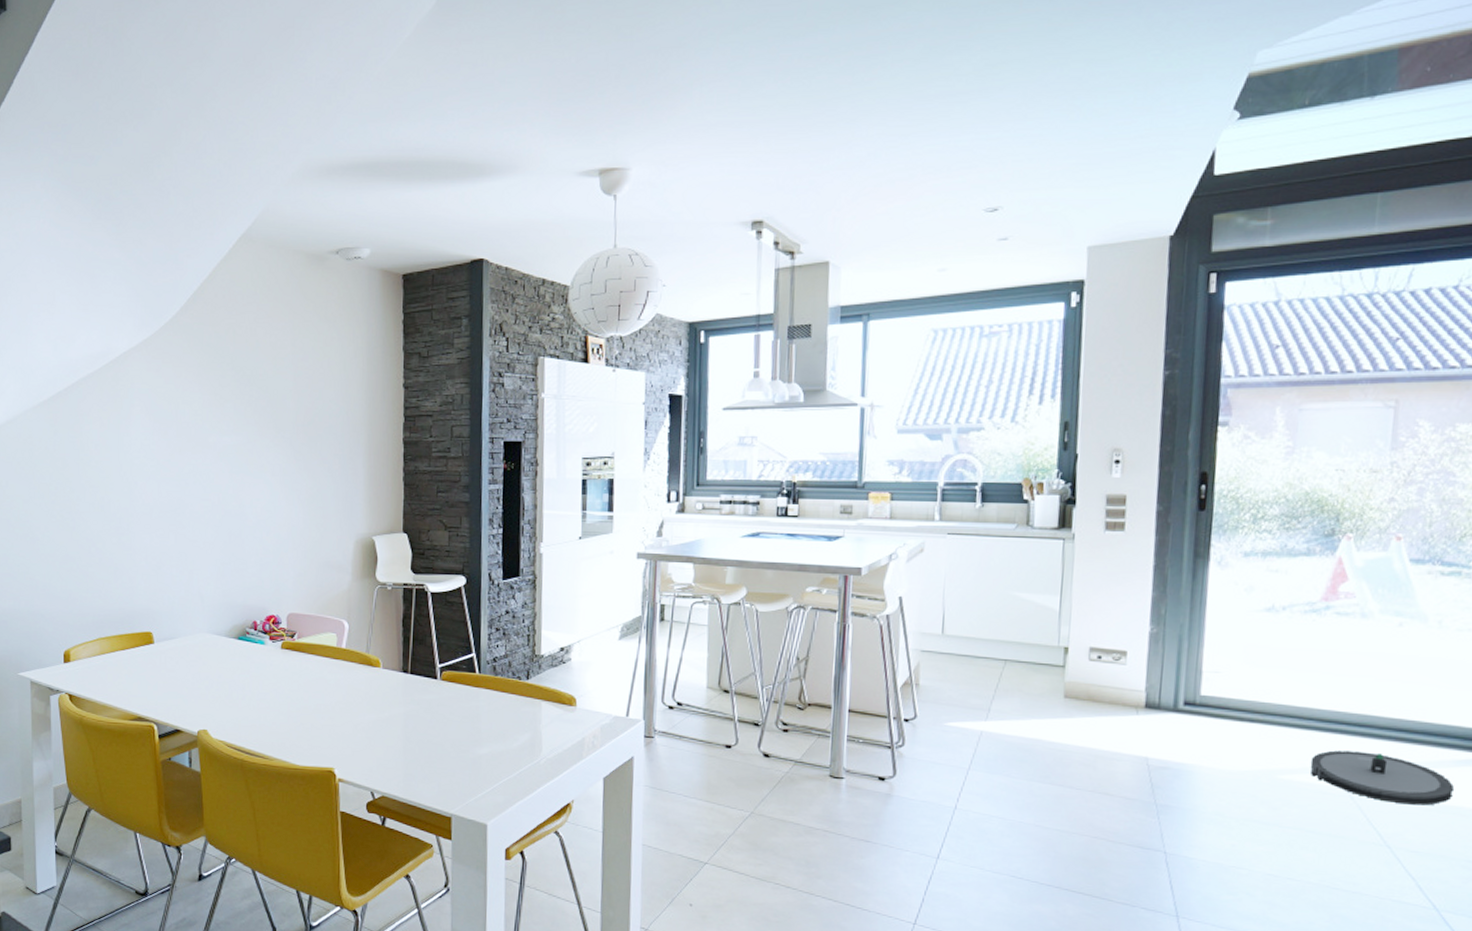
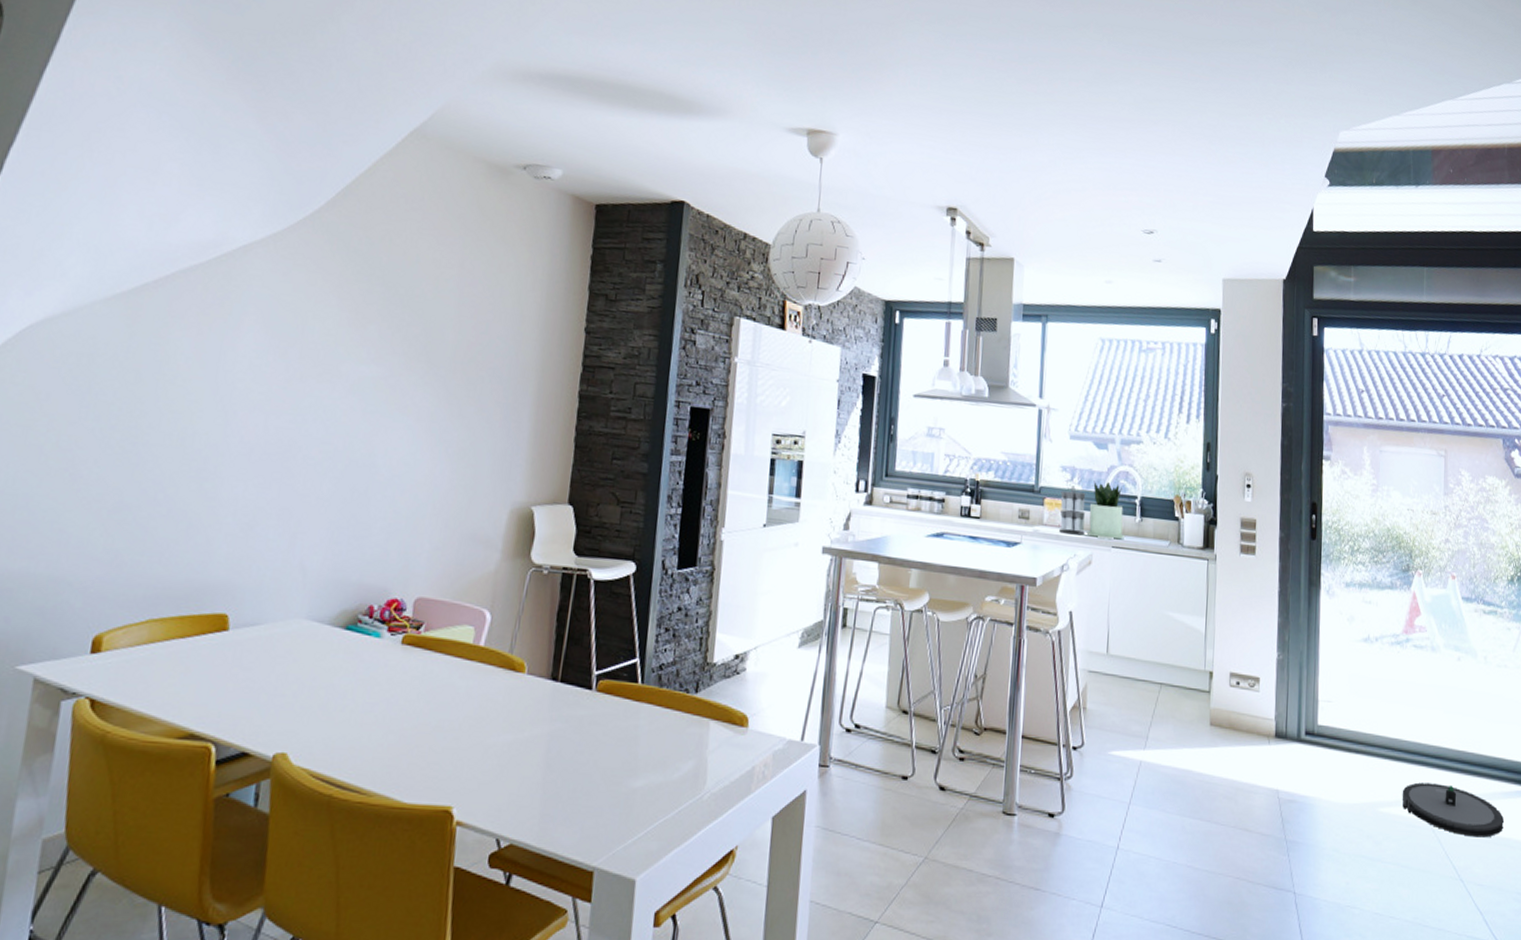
spice rack: none [886,478,917,525] -> present [1059,486,1086,536]
planter: none [917,472,964,526] -> present [1086,481,1126,540]

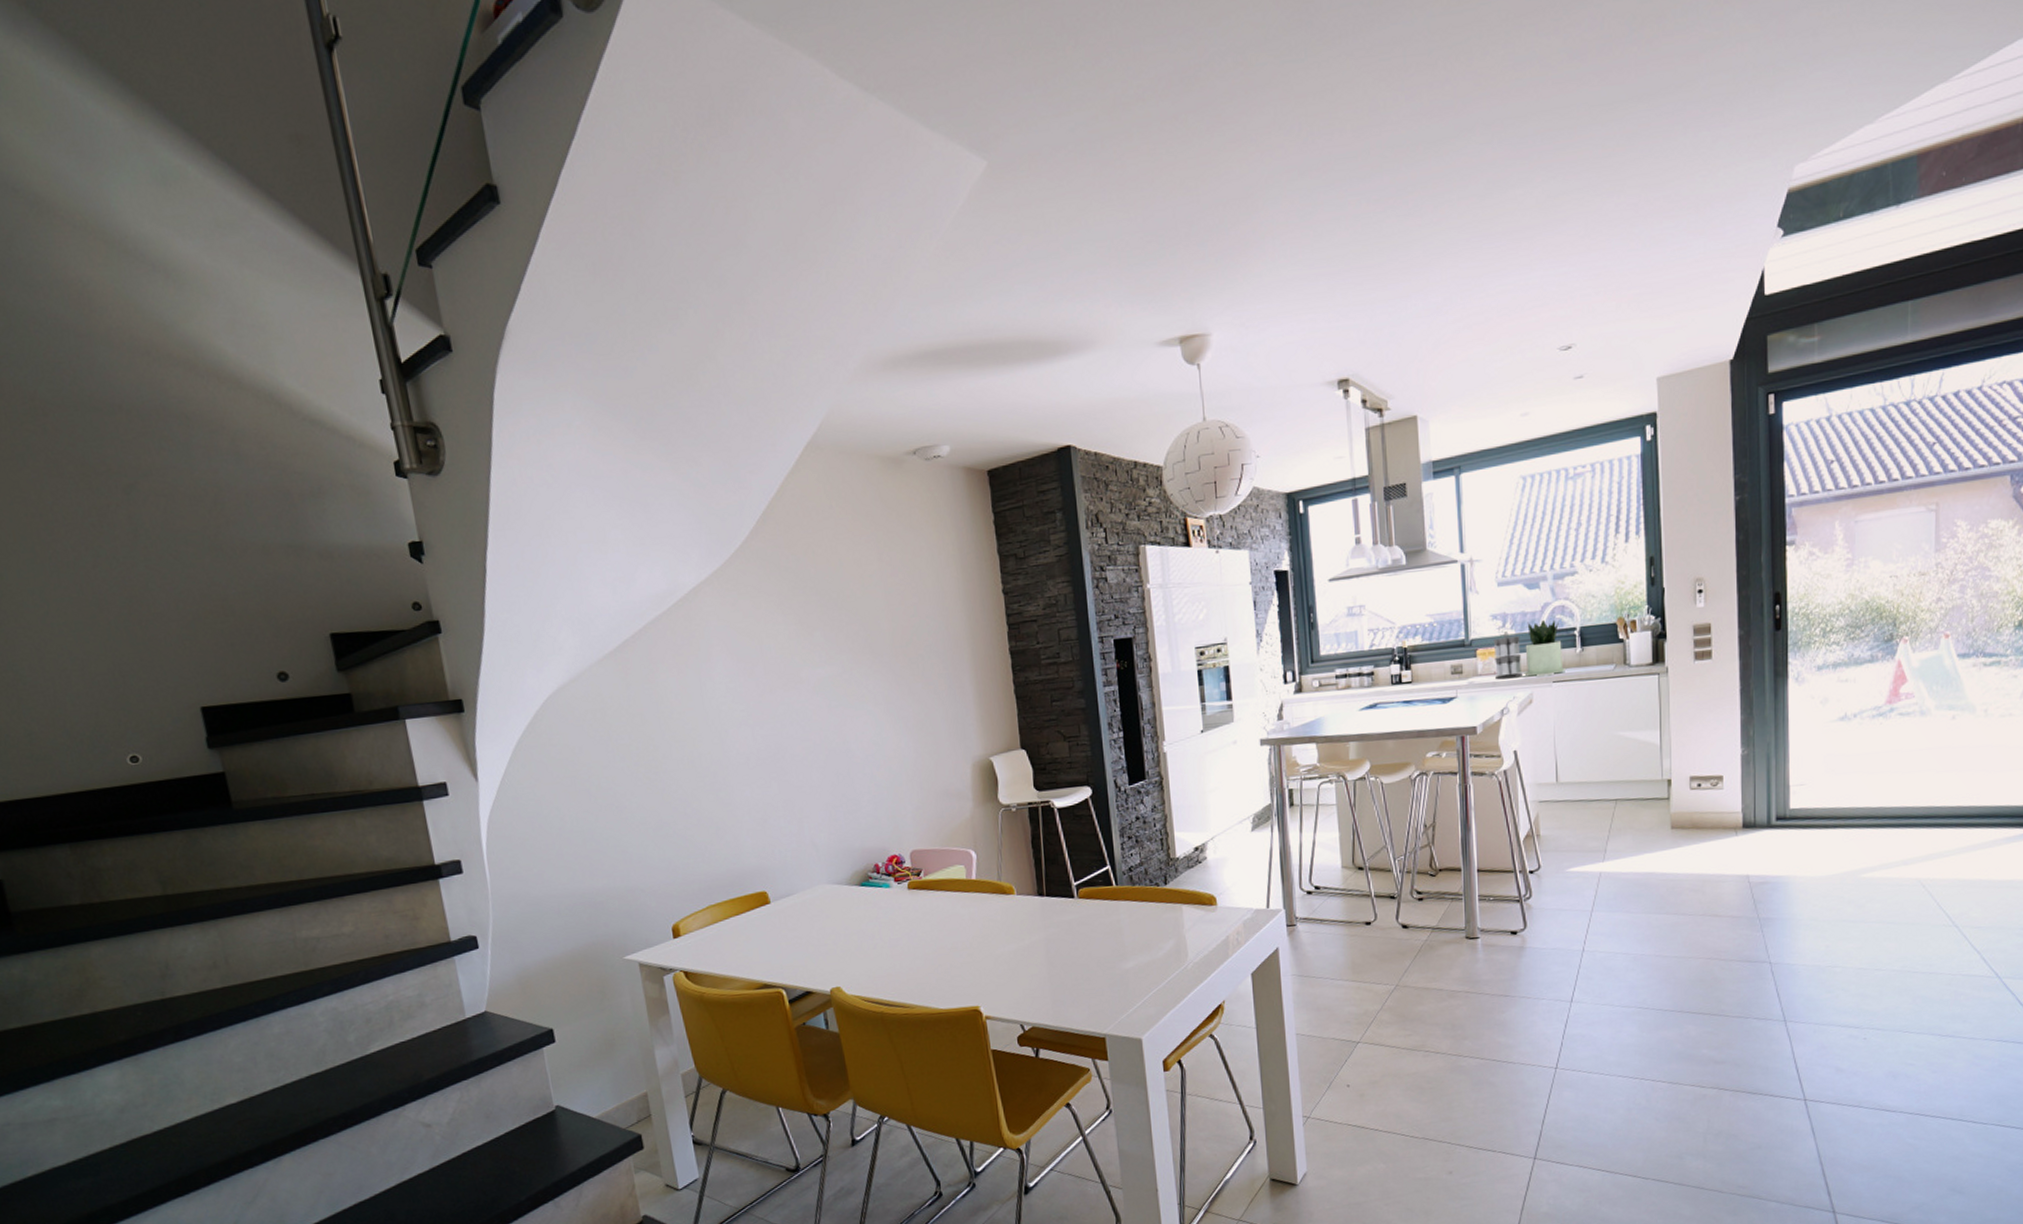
robot vacuum: present [1402,782,1505,838] -> none [1887,841,2007,885]

